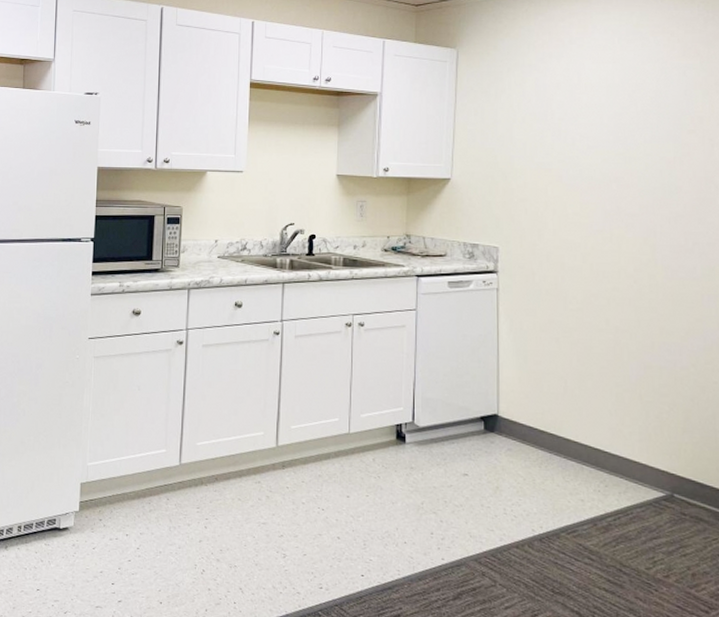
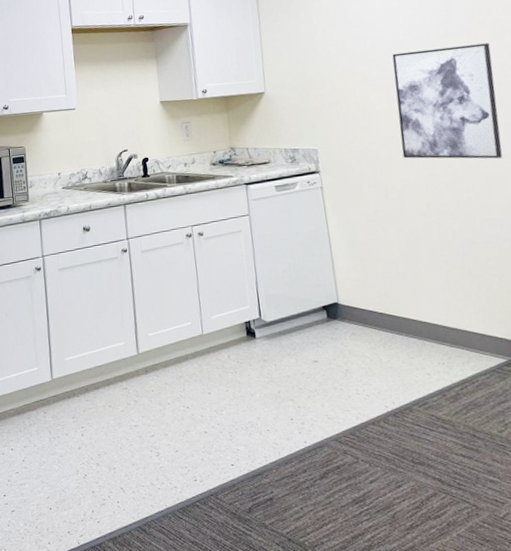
wall art: none [588,153,697,280] -> present [392,43,503,159]

